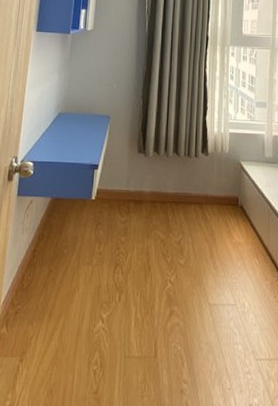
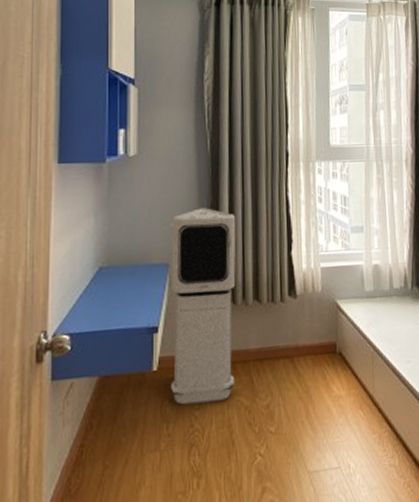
air purifier: none [103,75,164,231] -> present [170,208,236,405]

